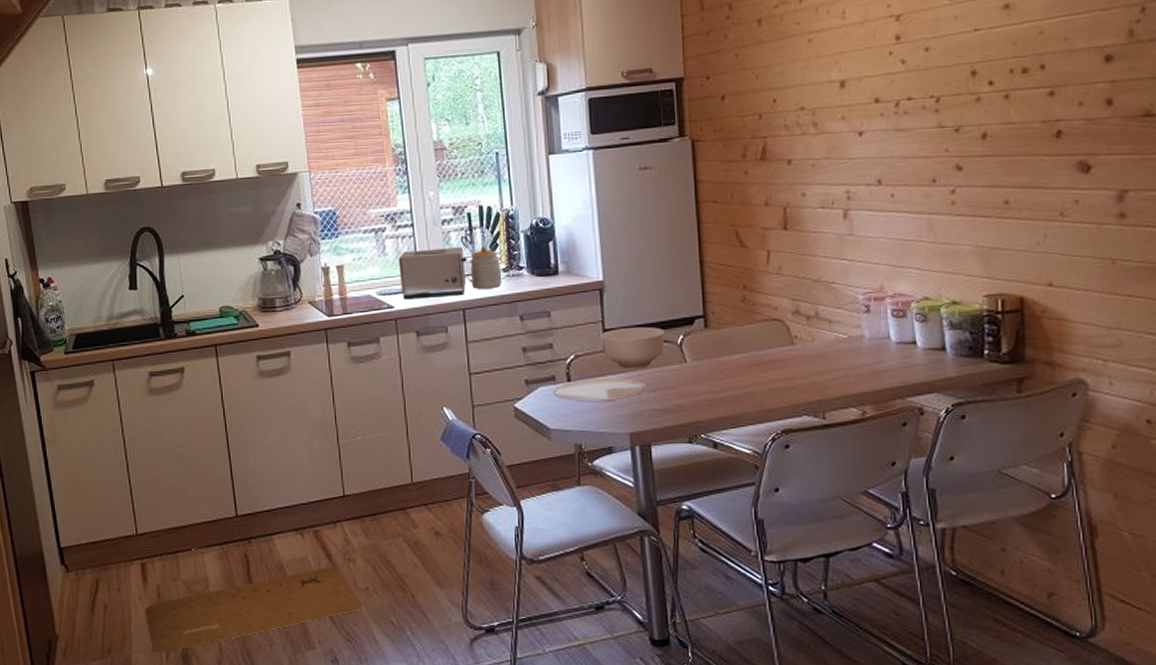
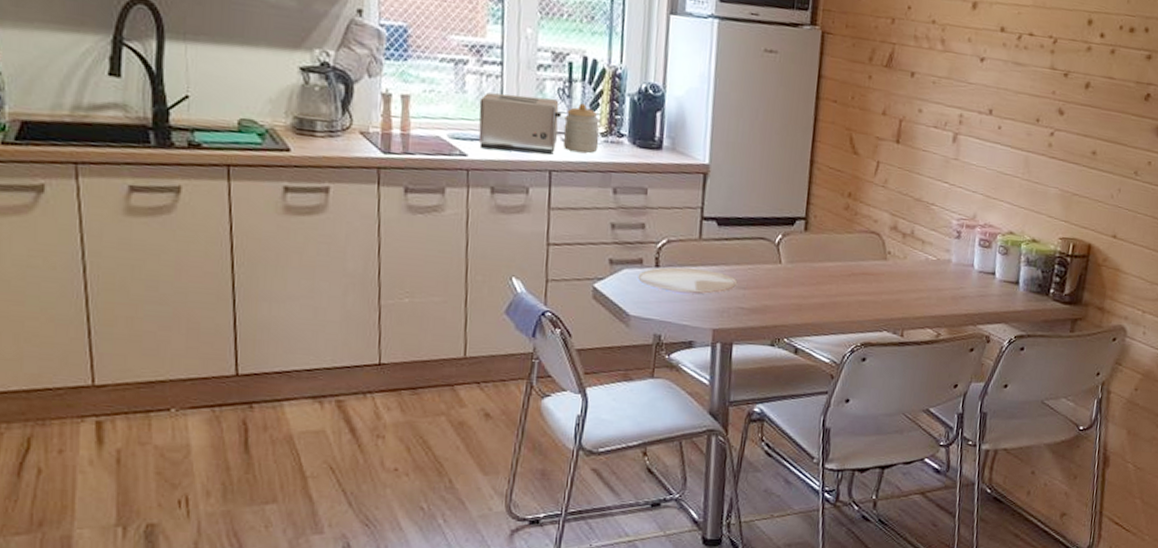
doormat: present [145,567,364,654] -> none [97,442,390,531]
bowl: present [601,326,665,368] -> none [697,218,764,263]

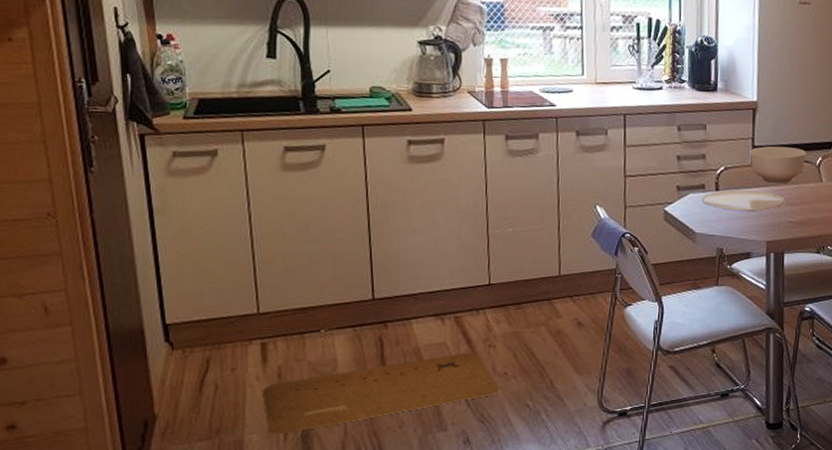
doormat: none [97,442,390,531] -> present [262,352,501,435]
toaster: present [478,92,562,155] -> none [564,52,632,102]
jar: present [562,103,600,153] -> none [634,56,664,98]
bowl: none [697,218,764,263] -> present [749,146,806,184]

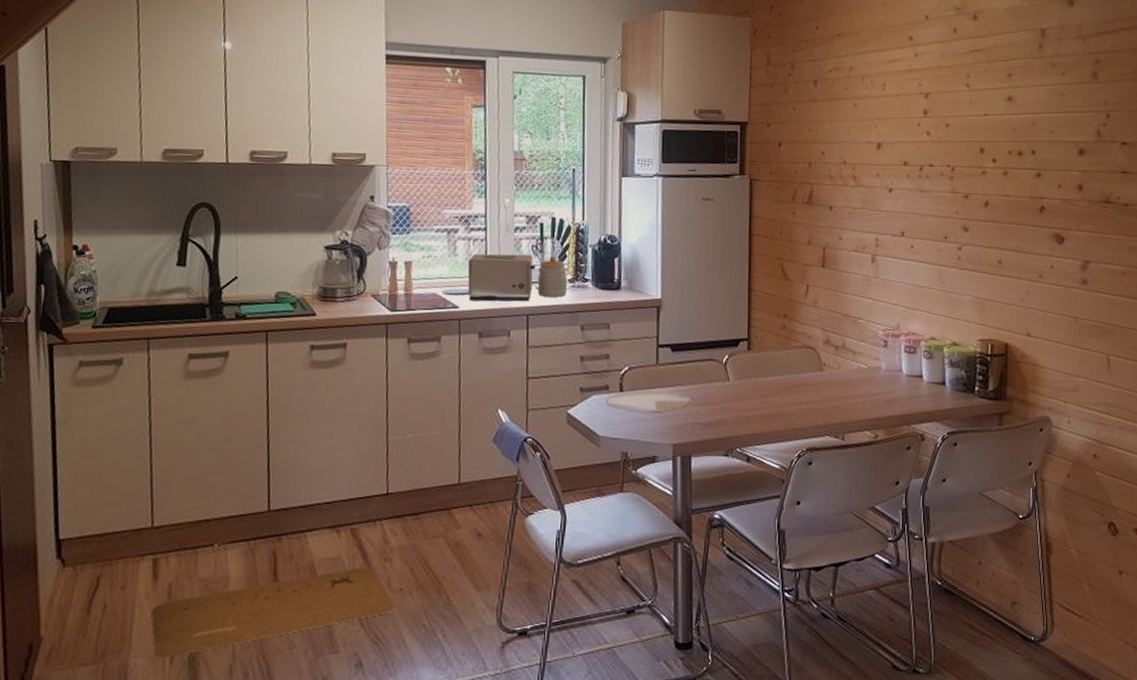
toaster: none [564,52,632,102] -> present [467,253,536,302]
jar: none [634,56,664,98] -> present [537,256,567,297]
bowl: present [749,146,806,184] -> none [654,344,712,383]

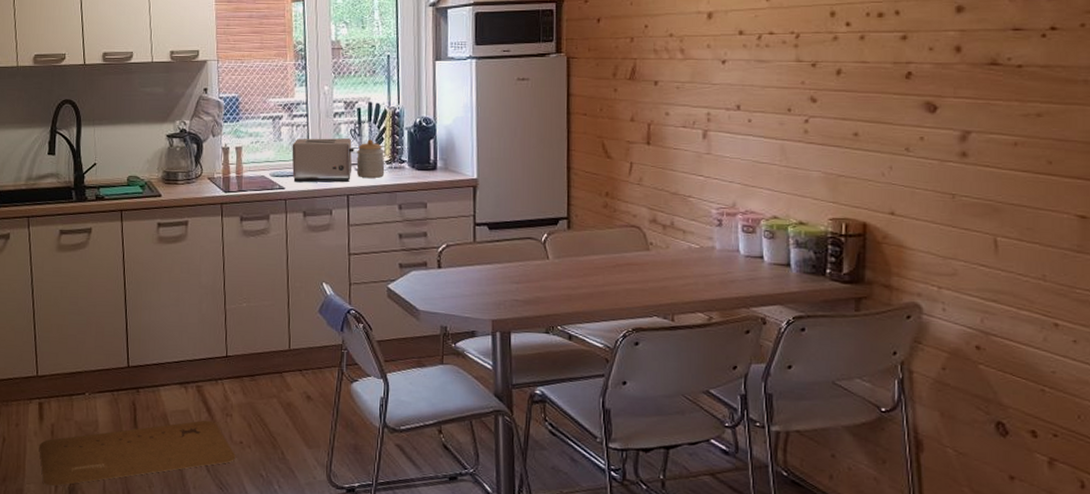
plate: present [605,390,692,414] -> none [424,267,511,290]

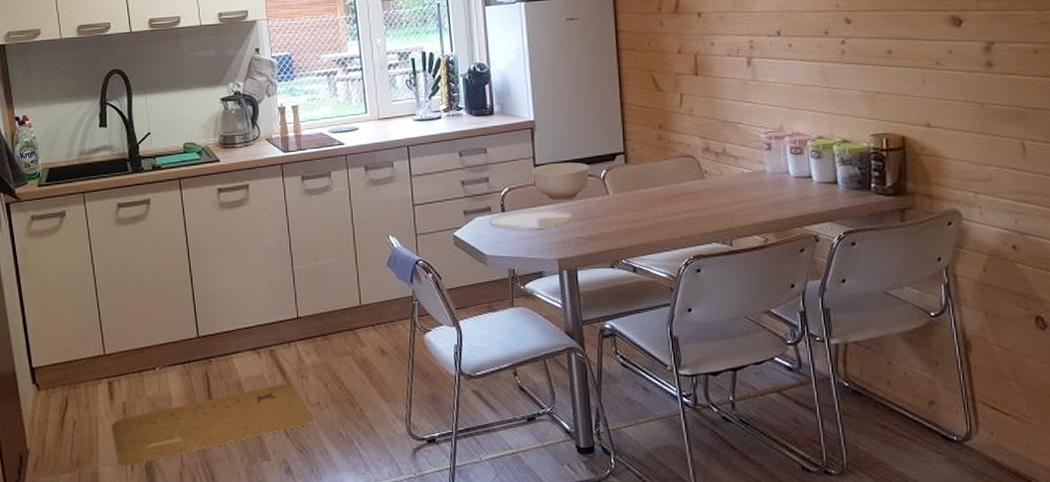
toaster: present [292,138,354,183] -> none [348,90,411,137]
jar: present [356,139,385,178] -> none [414,89,443,127]
plate: none [424,267,511,290] -> present [489,209,574,232]
bowl: none [471,223,531,261] -> present [532,162,590,200]

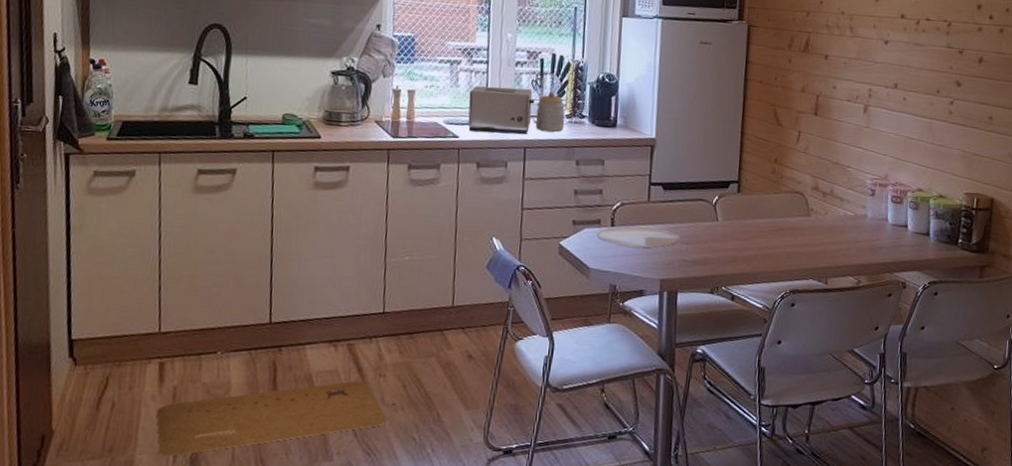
toaster: none [348,90,411,137] -> present [467,86,535,135]
jar: none [414,89,443,127] -> present [535,92,565,132]
bowl: present [532,162,590,200] -> none [646,183,703,222]

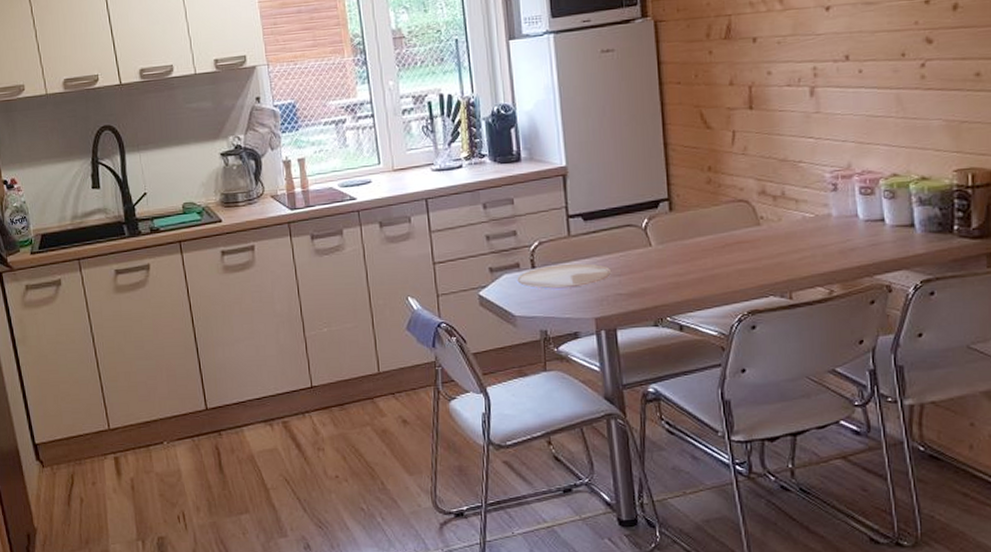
doormat: present [156,380,388,457] -> none [120,457,334,544]
toaster: present [467,86,535,135] -> none [359,137,429,191]
jar: present [535,92,565,132] -> none [431,135,465,178]

